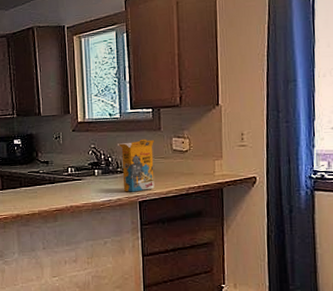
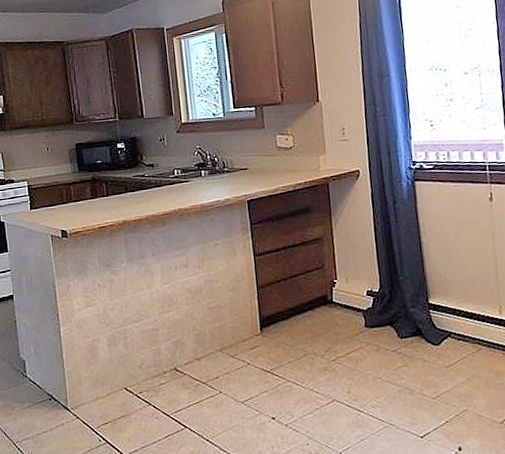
cereal box: present [118,139,155,192] -> none [223,137,262,192]

